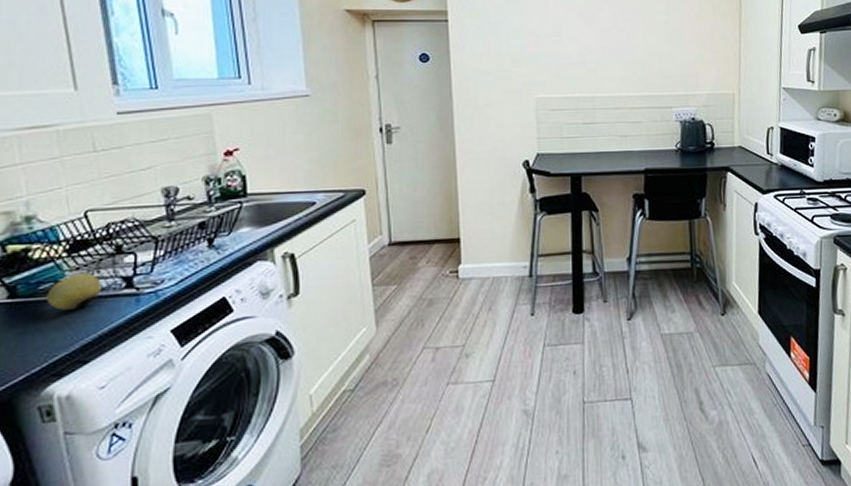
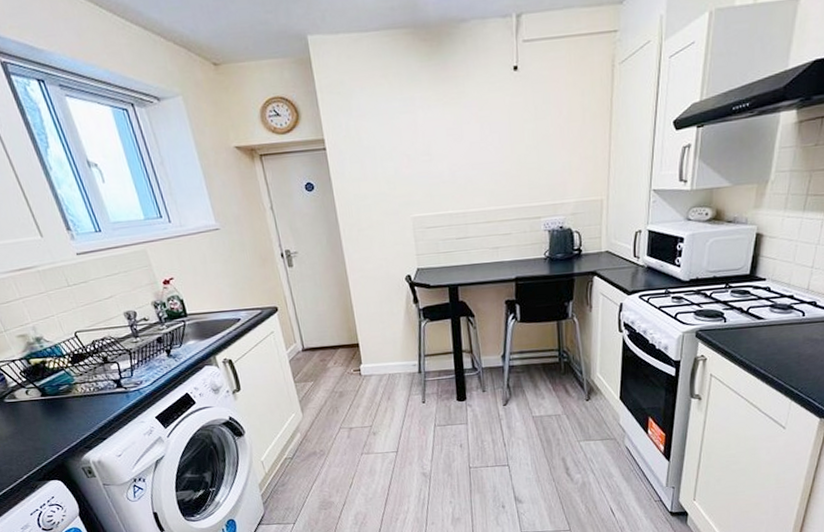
fruit: present [46,273,101,310] -> none [66,378,101,404]

